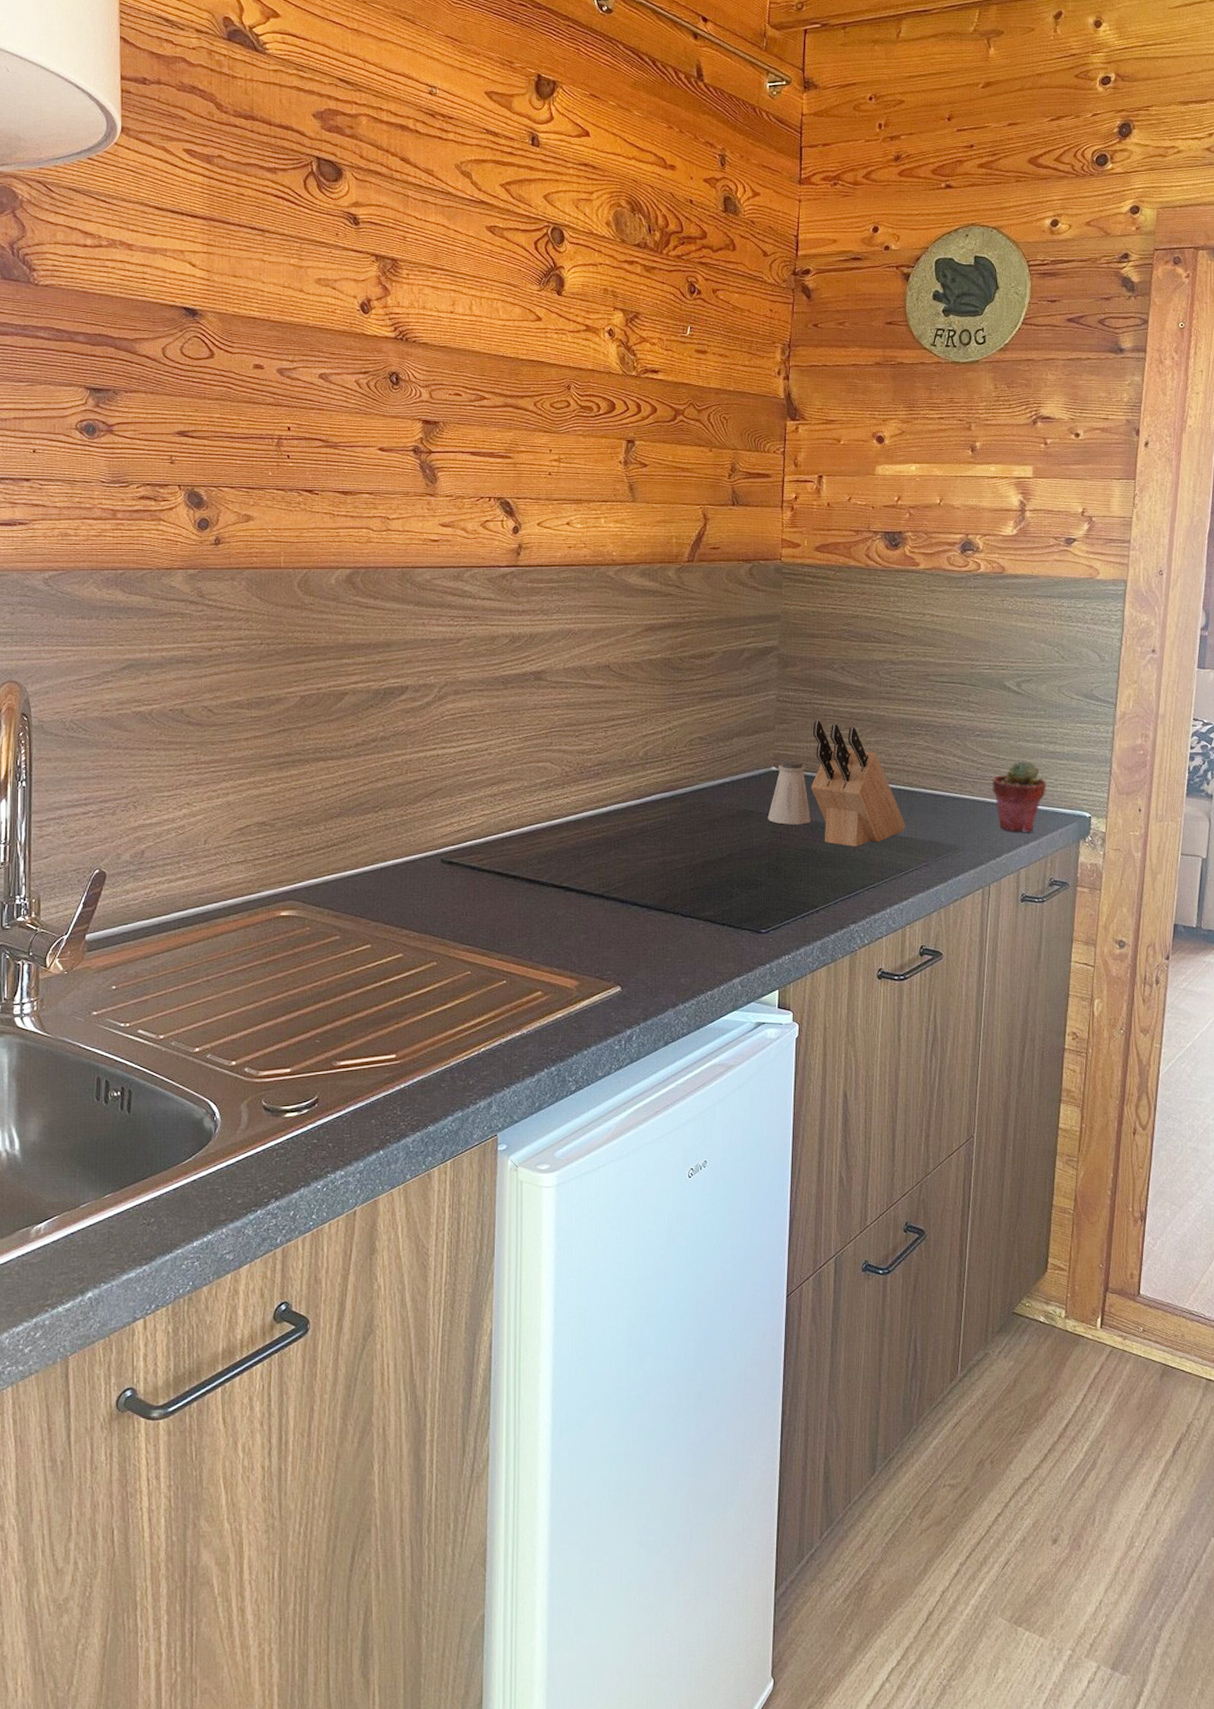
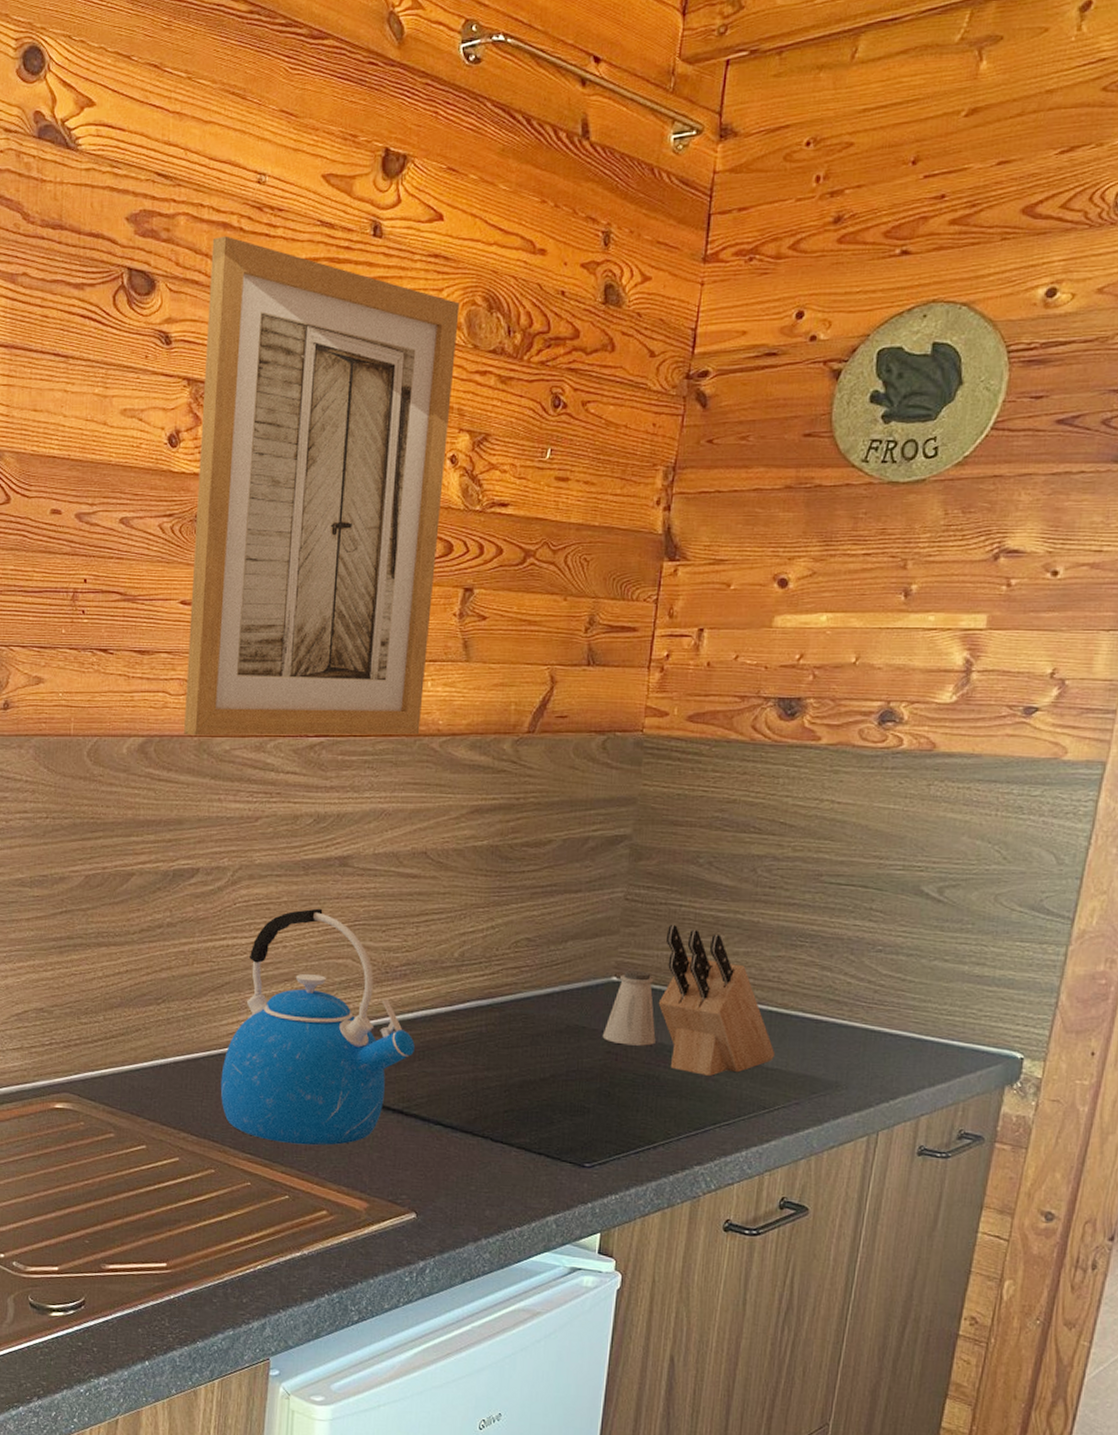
wall art: none [388,136,608,567] -> present [184,235,460,736]
kettle: none [438,718,610,933] -> present [220,908,415,1146]
potted succulent: present [992,760,1047,832] -> none [892,983,967,1072]

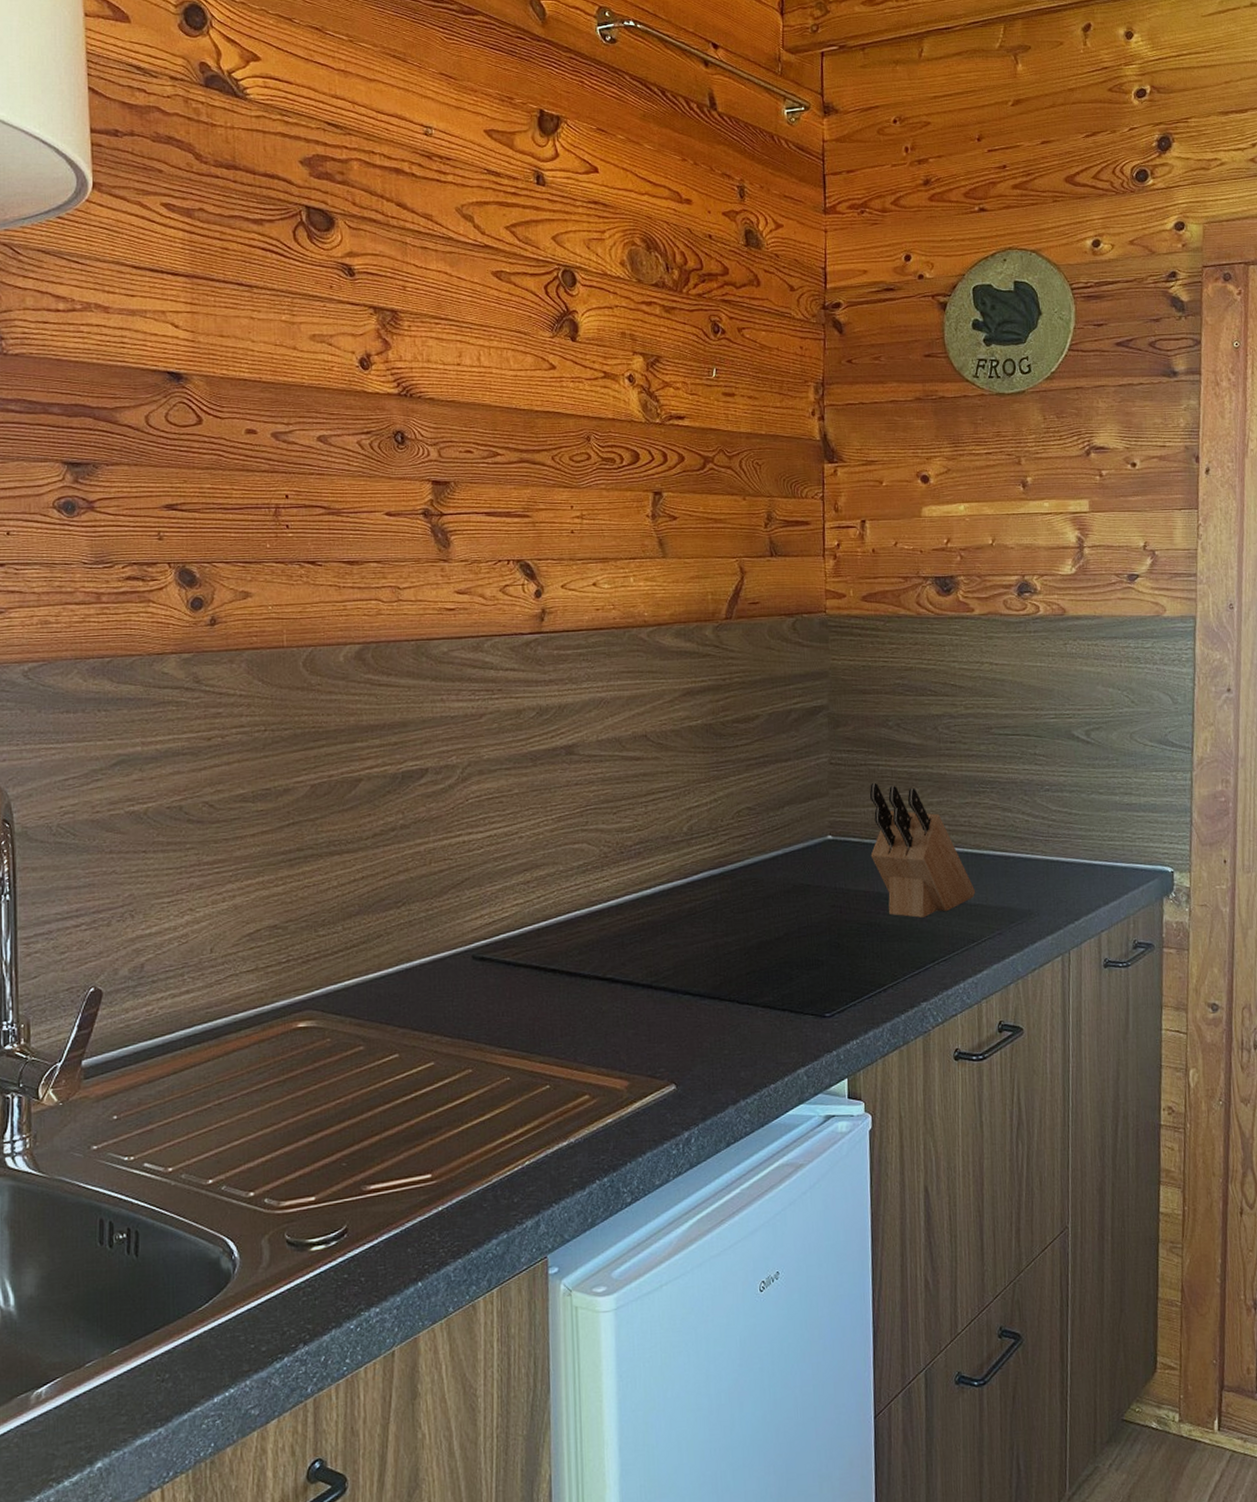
wall art: present [184,235,460,736] -> none [386,180,628,640]
kettle: present [220,908,415,1146] -> none [469,797,656,1033]
saltshaker: present [602,969,656,1046] -> none [826,827,873,898]

